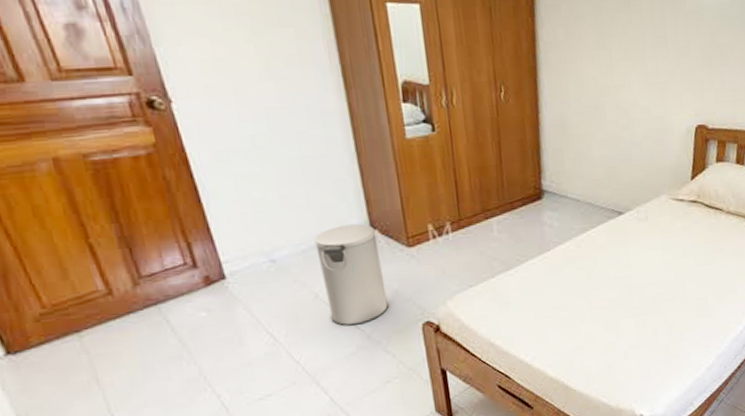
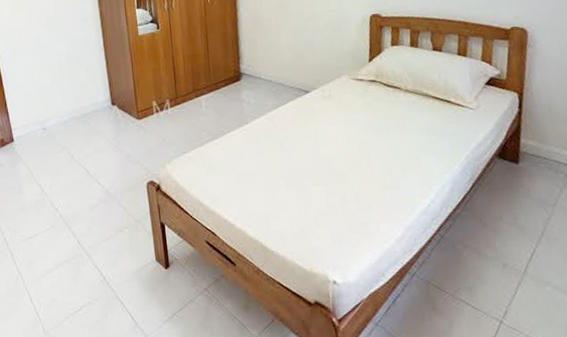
trash bin: present [314,224,389,326] -> none [73,101,123,182]

